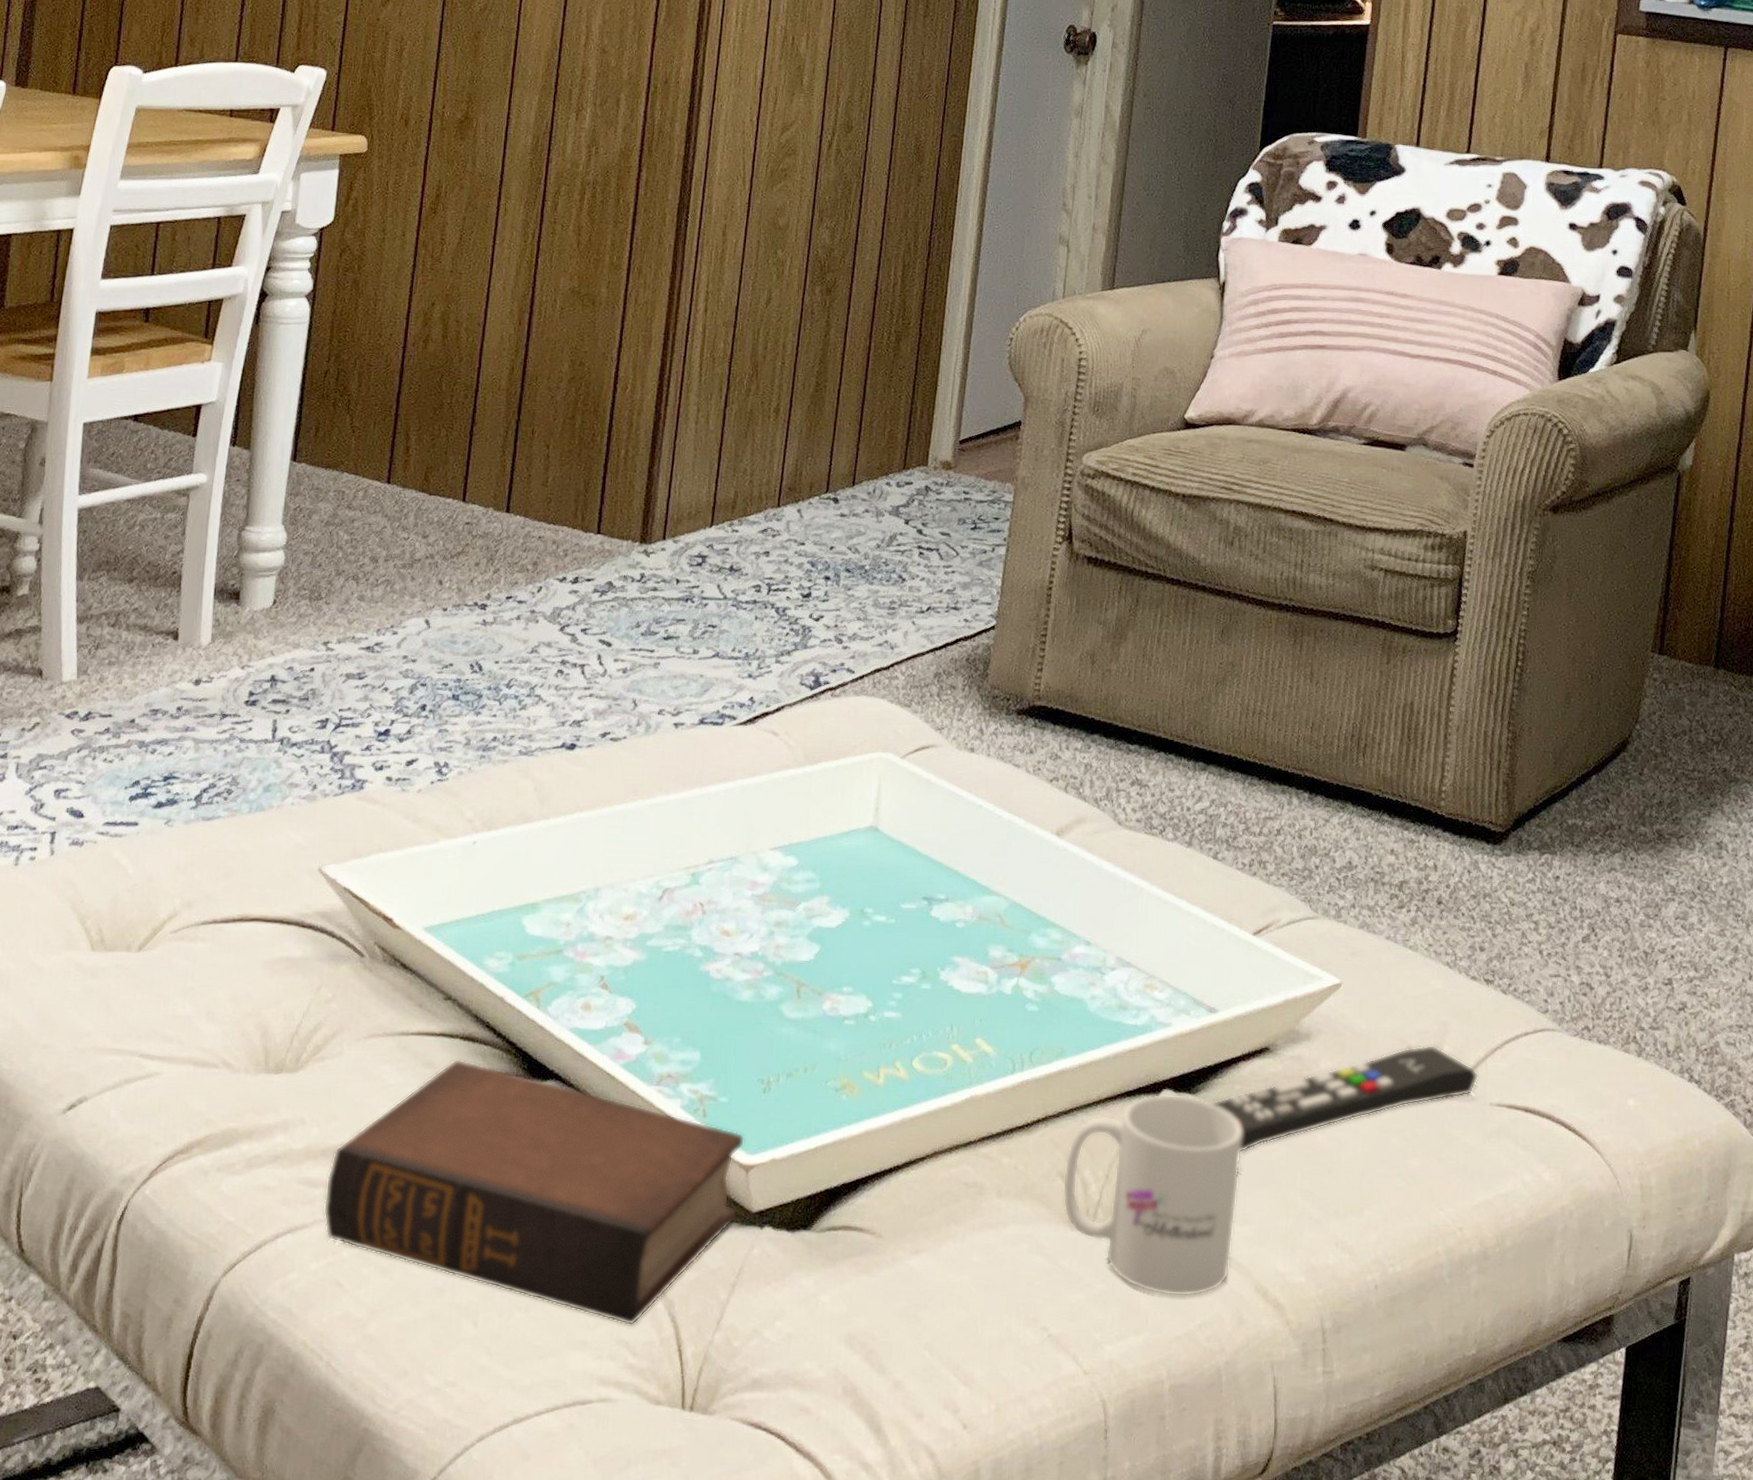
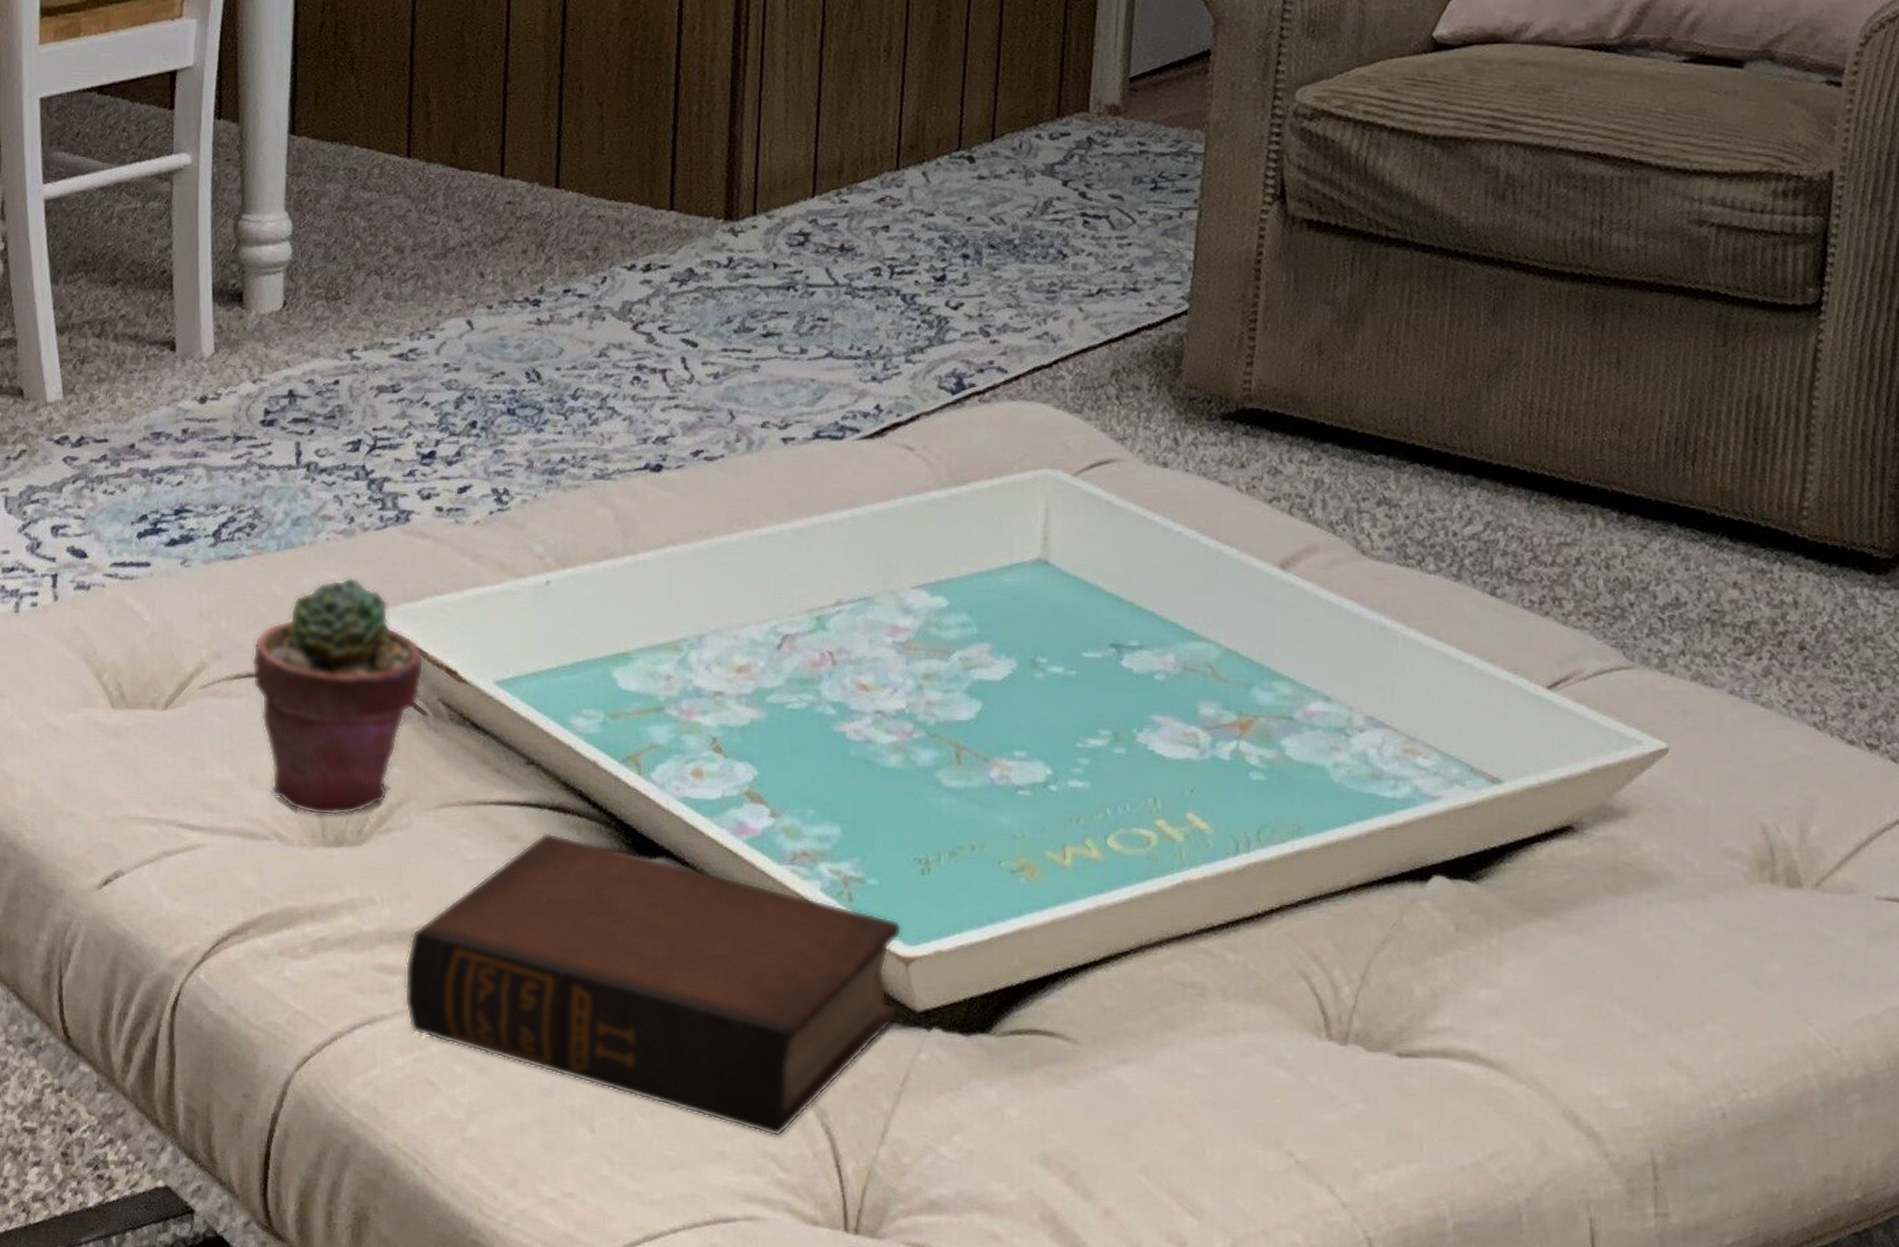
potted succulent: none [217,836,366,1046] -> present [251,577,424,816]
mug: present [1062,1094,1243,1297] -> none [1306,881,1541,1122]
remote control: present [1210,1044,1479,1154] -> none [1495,824,1861,953]

